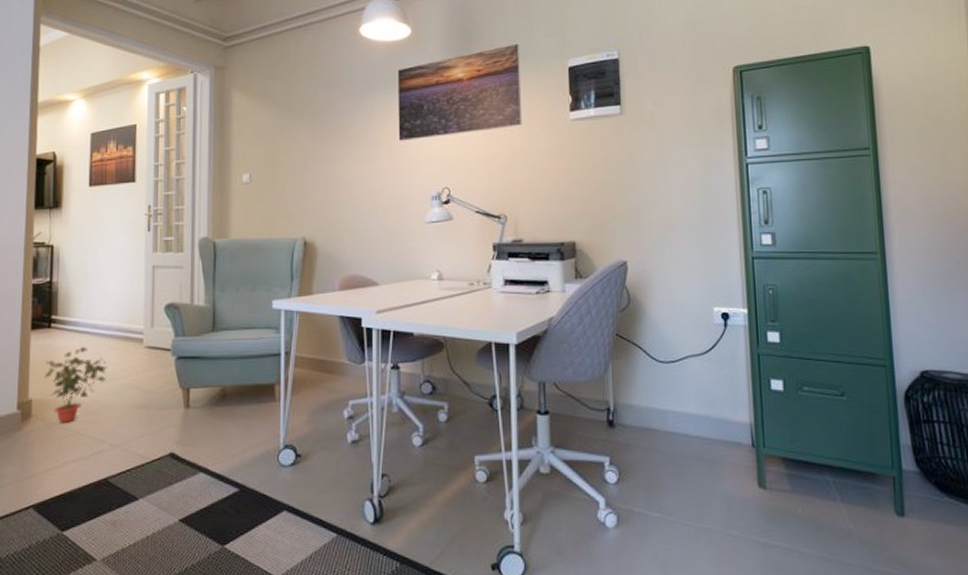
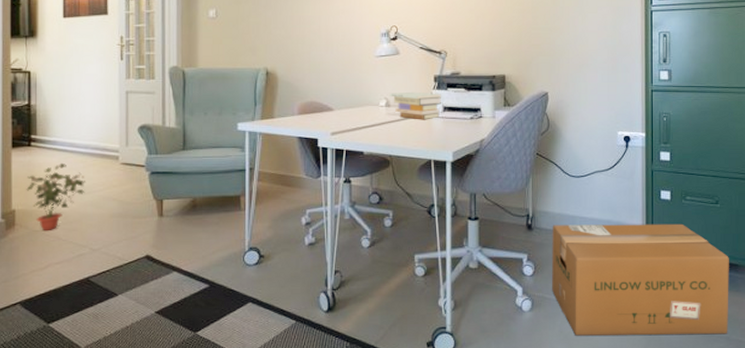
books: none [442,262,502,296] -> present [389,91,441,120]
box: none [638,420,869,563] -> present [552,223,729,336]

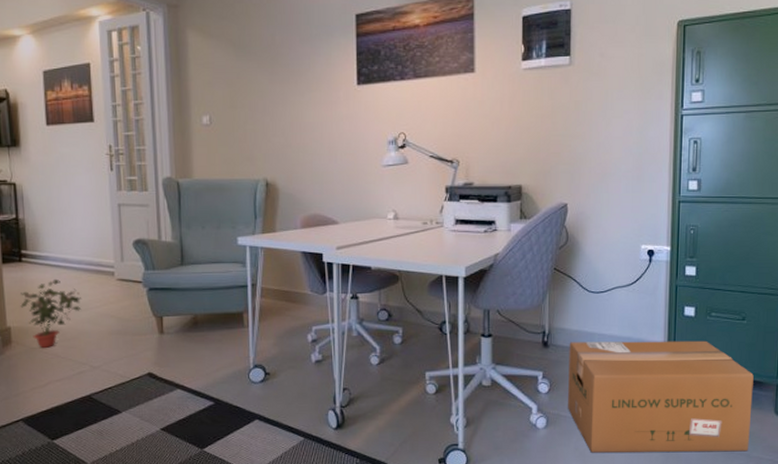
books: present [389,91,441,120] -> none [398,203,453,234]

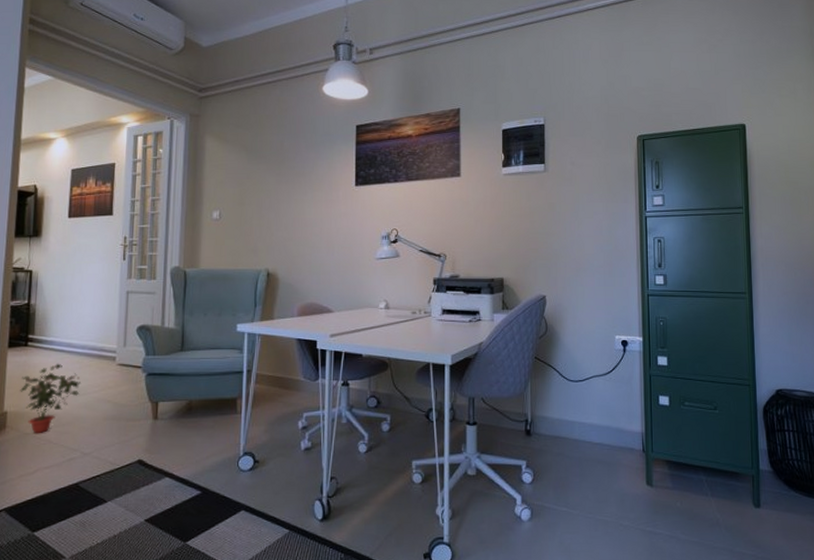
box: present [568,340,754,453] -> none [551,430,731,547]

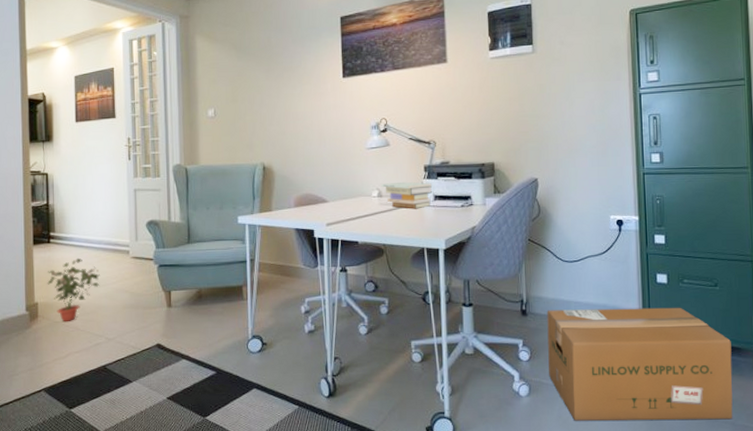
books: none [389,294,440,323] -> present [381,181,432,209]
box: none [551,430,731,547] -> present [547,307,733,421]

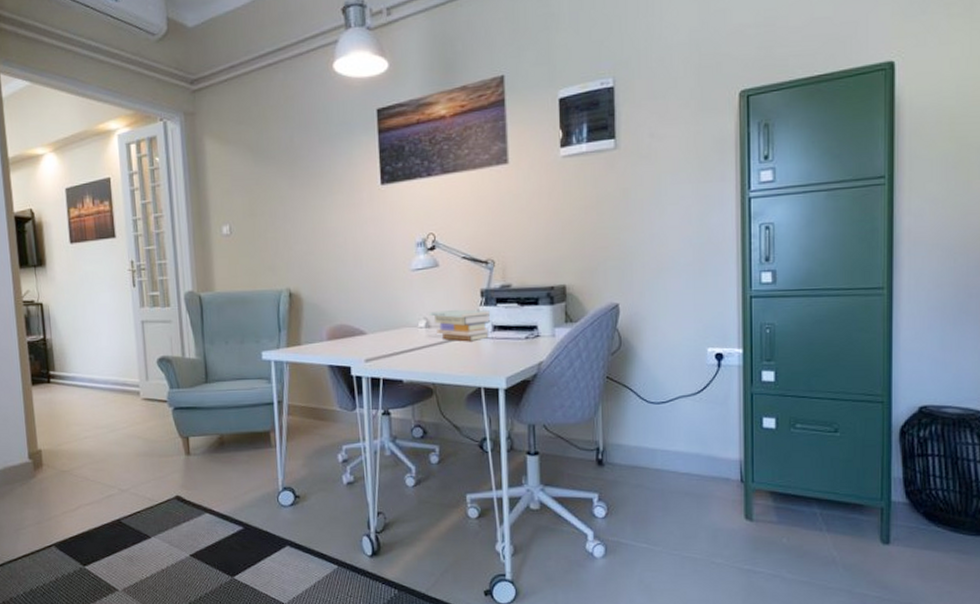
potted plant: present [47,257,101,321] -> none [50,399,109,471]
box: present [547,307,733,421] -> none [627,456,852,587]

